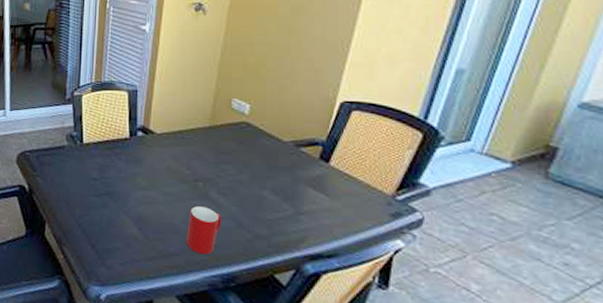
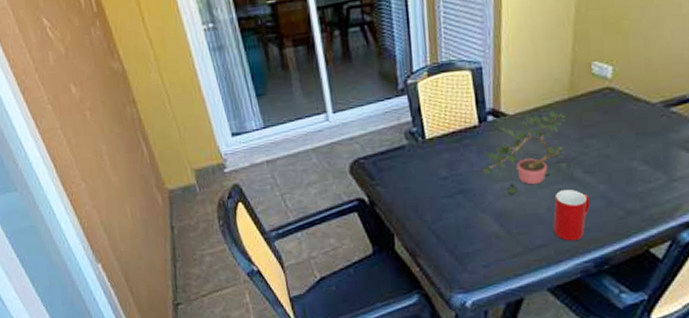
potted plant: none [128,135,204,204] -> present [482,111,565,196]

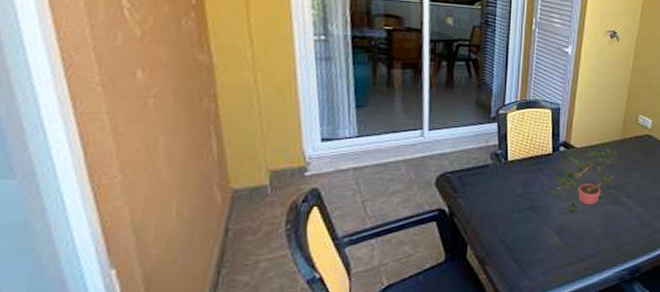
cup: present [553,190,590,242] -> none [601,211,629,253]

